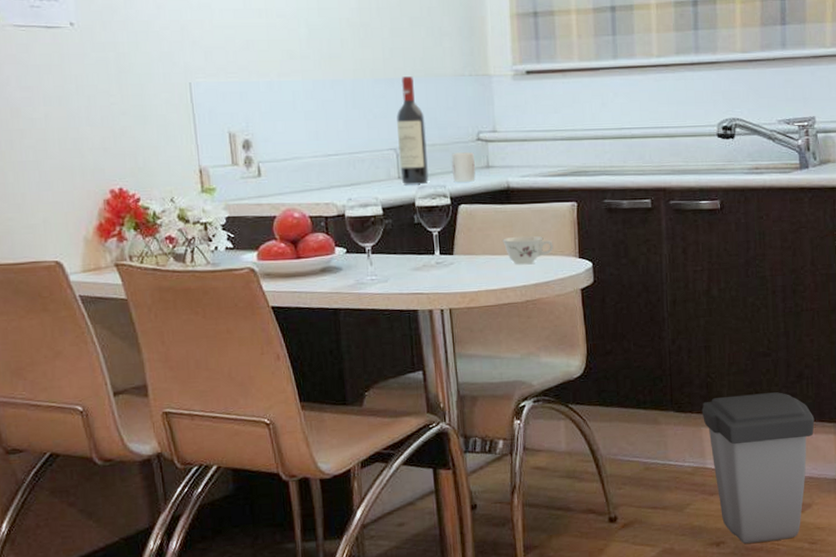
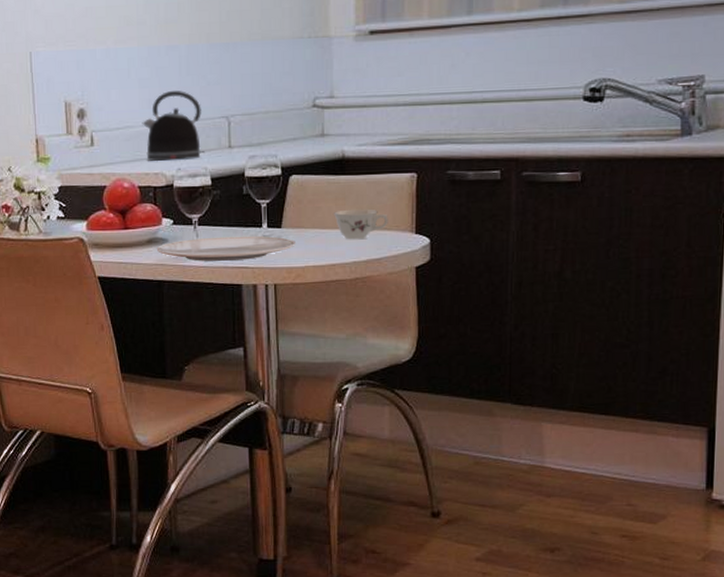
kettle: none [310,123,375,192] -> present [142,91,205,162]
plate: none [330,262,468,289] -> present [156,235,296,262]
wine bottle: present [397,76,429,186] -> none [230,40,260,155]
mug: present [451,152,476,182] -> none [284,119,310,152]
trash can: present [701,392,815,544] -> none [543,389,677,552]

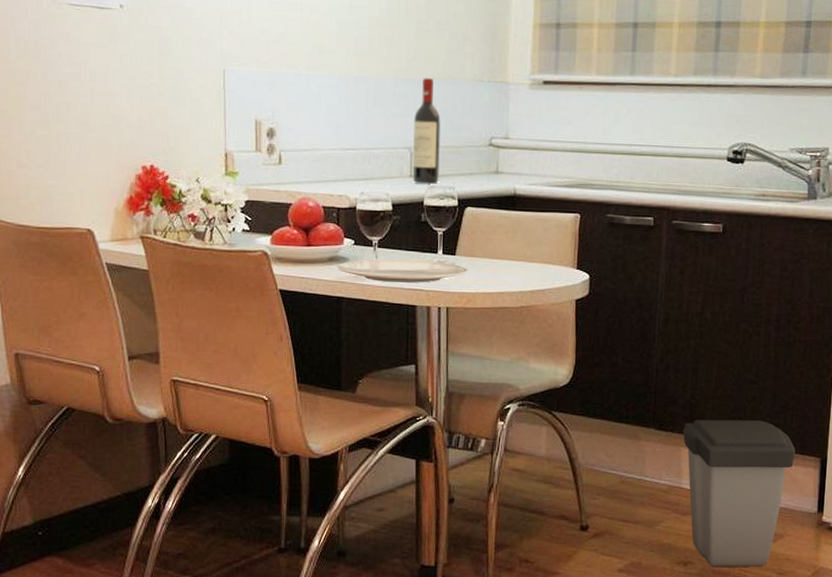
kettle: present [142,91,205,162] -> none [329,119,387,186]
wine bottle: none [230,40,260,155] -> present [412,78,441,185]
teacup: present [333,209,388,240] -> none [503,242,553,271]
trash can: none [543,389,677,552] -> present [682,419,796,567]

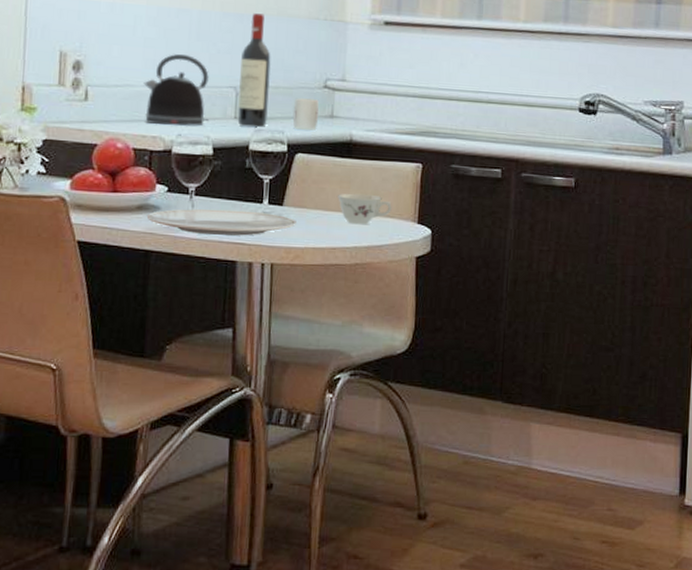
kettle: none [329,119,387,186] -> present [143,54,209,127]
mug: none [462,156,486,186] -> present [292,98,320,131]
teacup: none [503,242,553,271] -> present [336,193,392,225]
trash can: present [682,419,796,567] -> none [532,391,655,559]

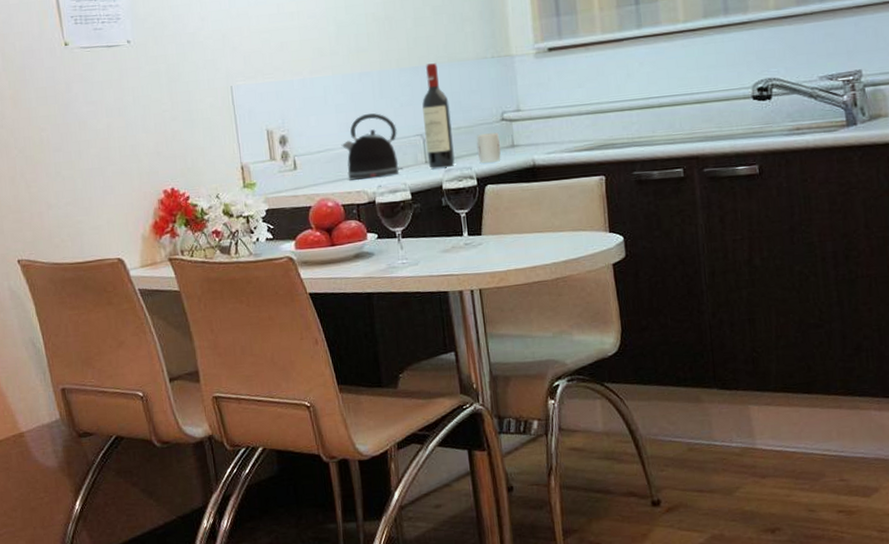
plate: present [146,208,297,236] -> none [363,244,496,272]
teacup: present [336,193,392,225] -> none [529,212,583,243]

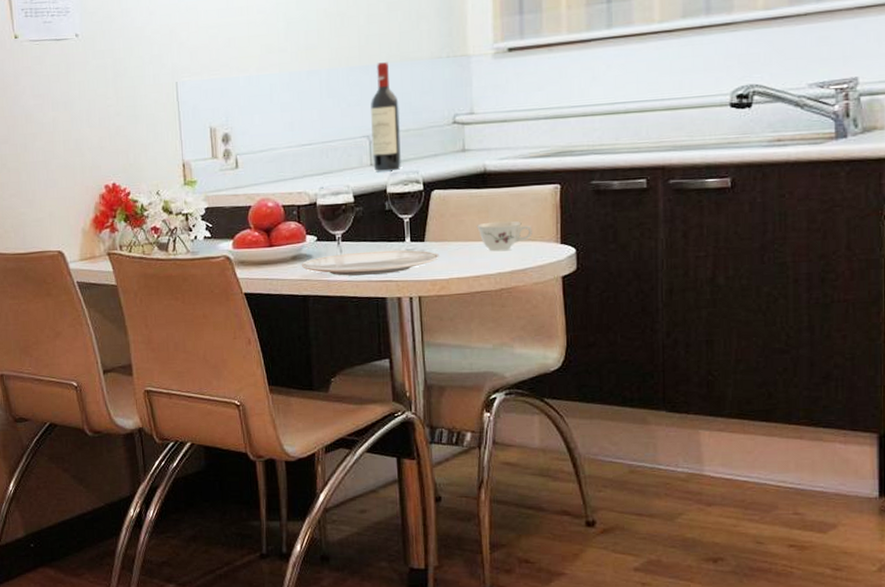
kettle: present [341,113,403,181] -> none [284,113,347,182]
plate: none [363,244,496,272] -> present [301,250,439,276]
mug: present [476,132,502,164] -> none [425,136,451,168]
teacup: none [529,212,583,243] -> present [476,220,533,252]

